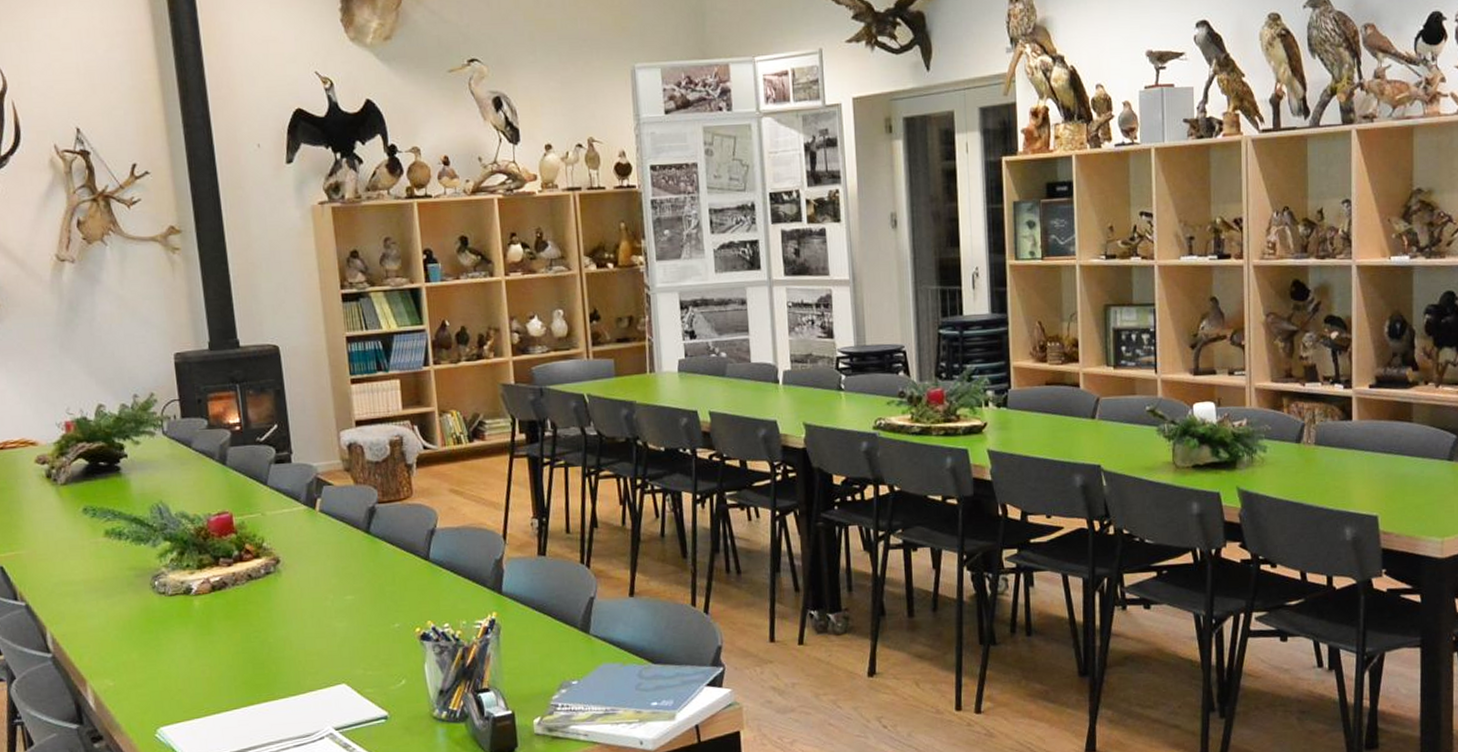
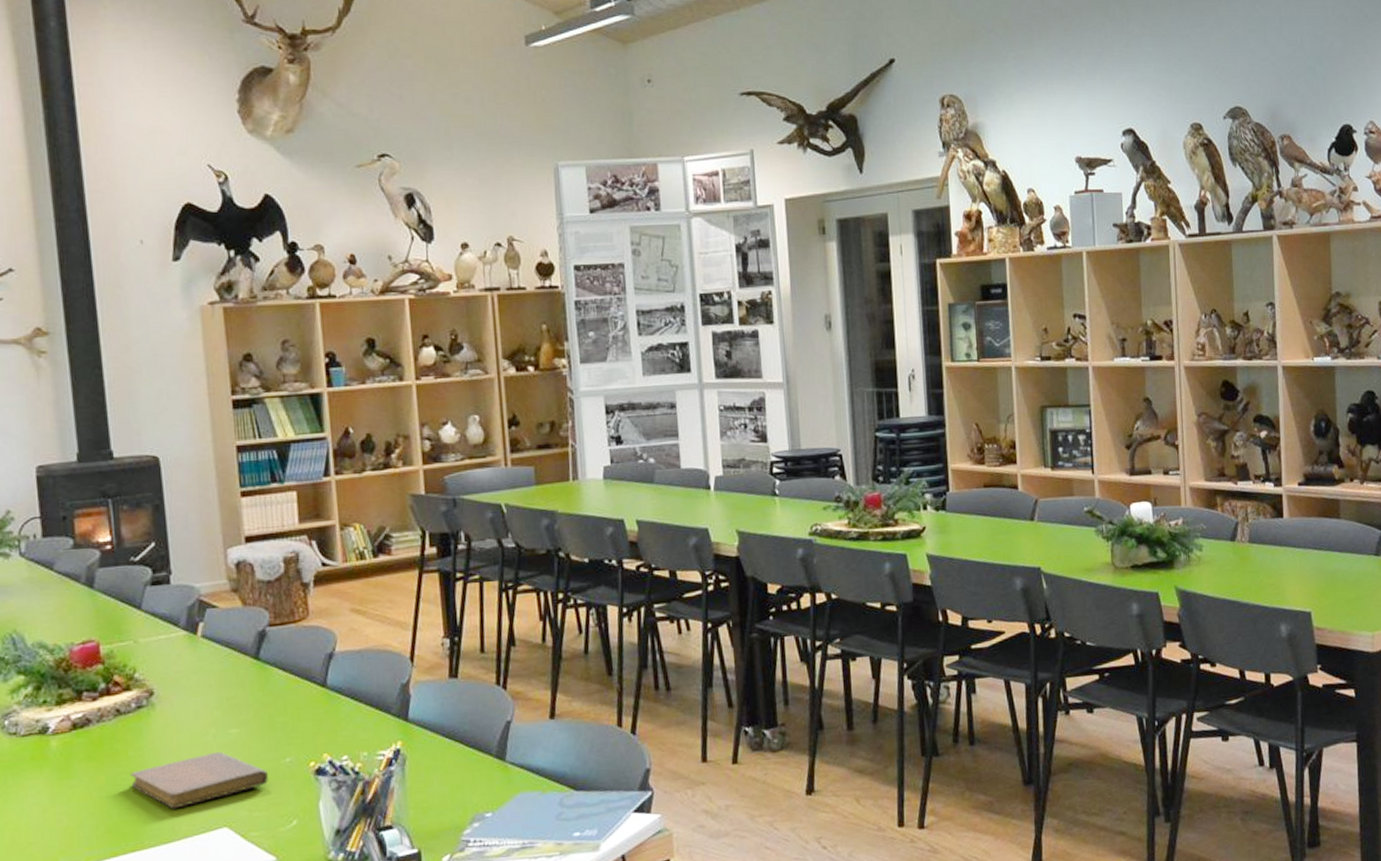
notebook: none [261,615,380,665] -> present [130,751,268,809]

